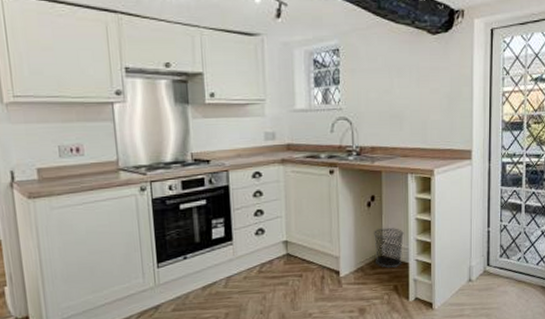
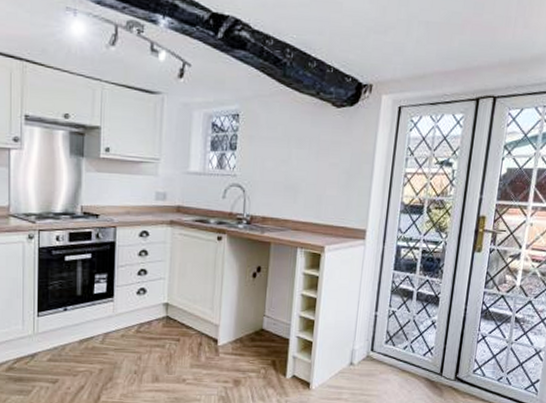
waste bin: present [373,227,404,268] -> none [255,300,287,342]

